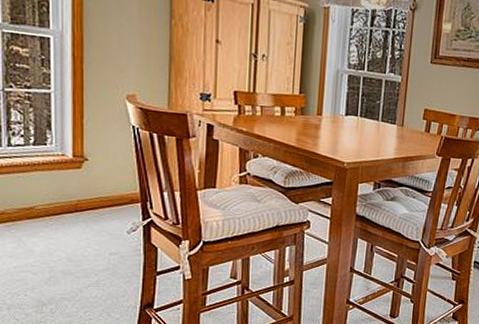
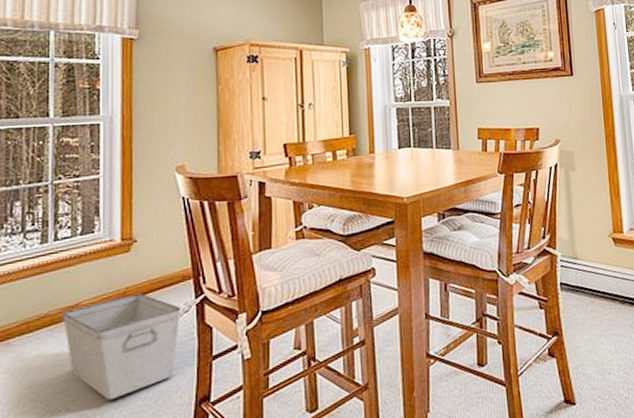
storage bin: none [17,207,130,294] -> present [61,293,182,401]

